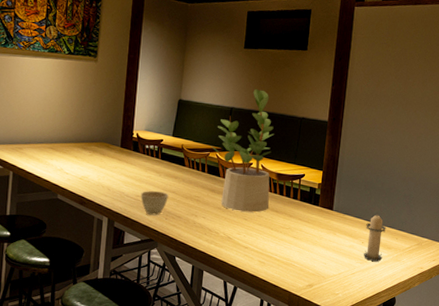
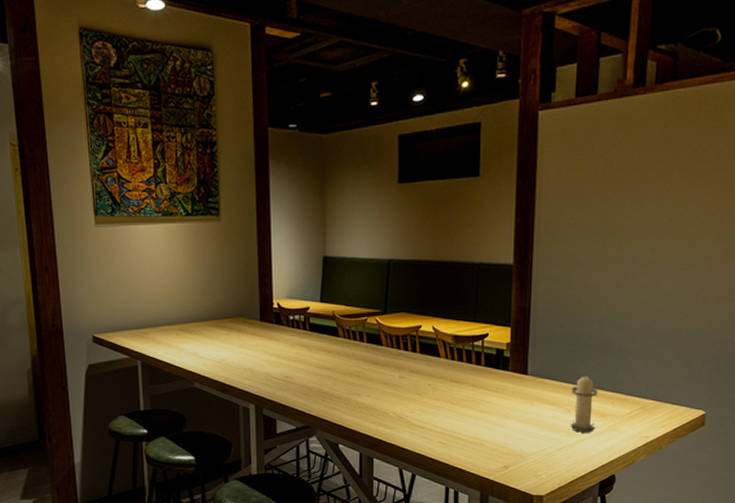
cup: present [141,190,169,216] -> none [290,369,323,398]
potted plant: present [210,89,274,213] -> none [368,233,447,385]

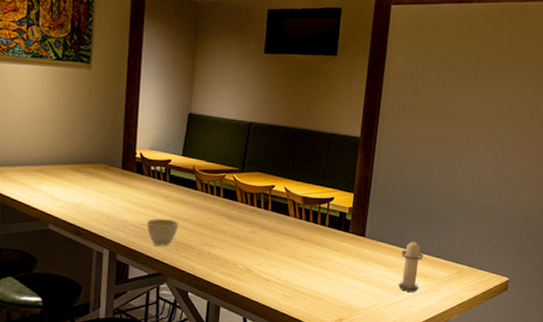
cup: none [290,369,323,398] -> present [146,218,179,247]

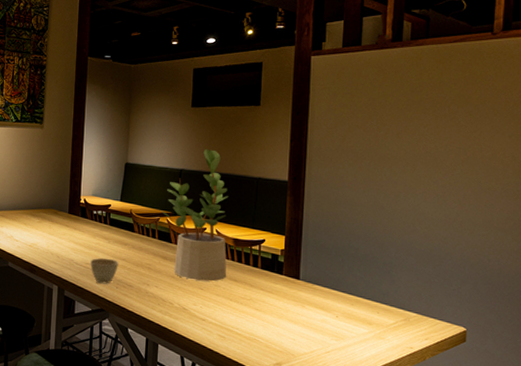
potted plant: none [226,101,299,241] -> present [160,149,228,282]
candle: present [398,239,424,292] -> none [338,282,365,339]

